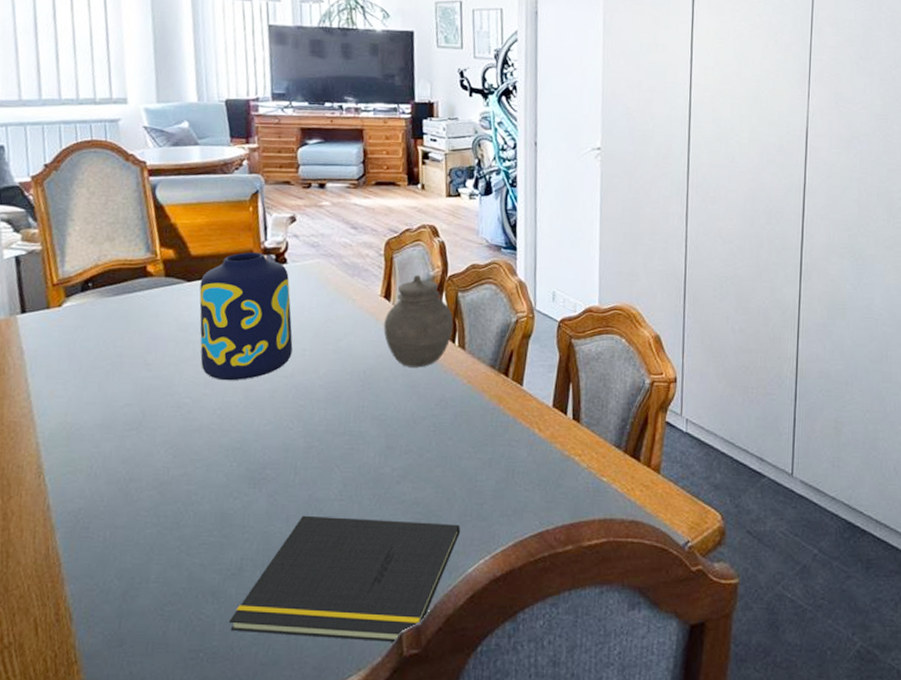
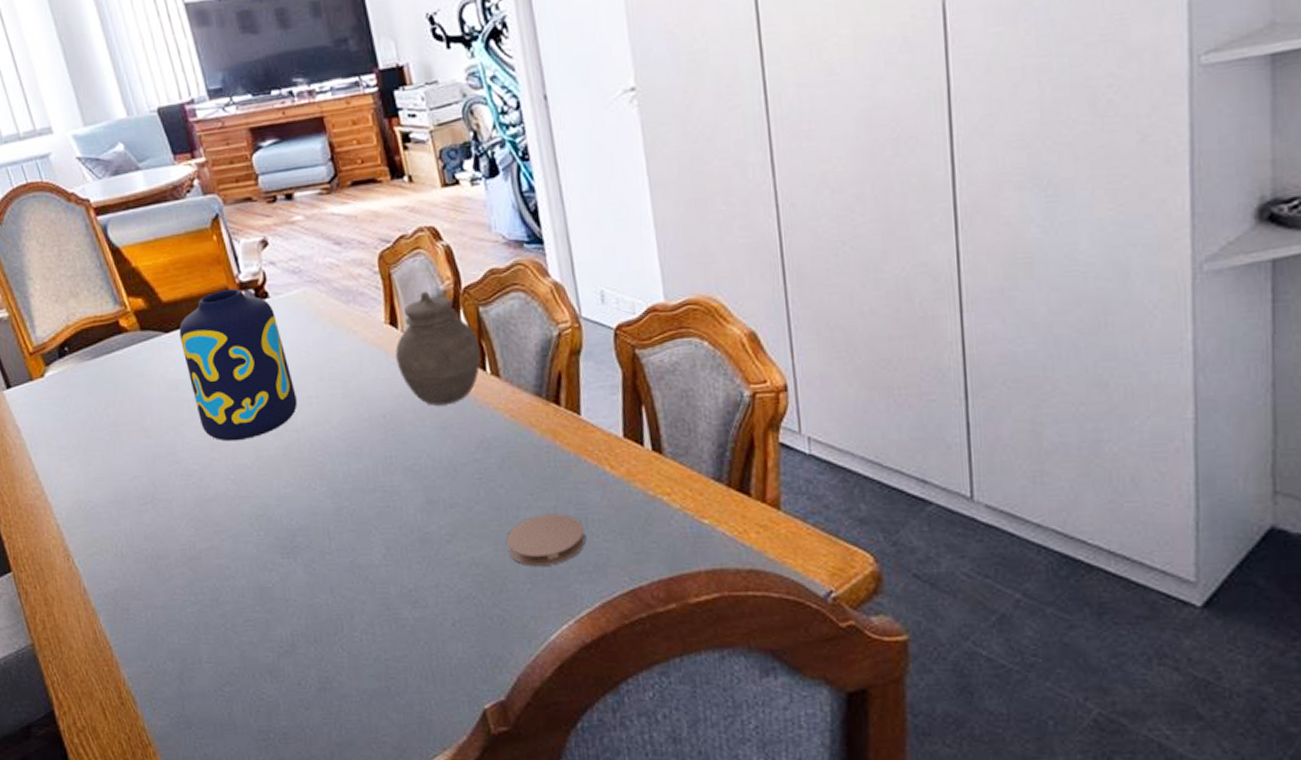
notepad: present [228,515,460,642] -> none [292,584,533,719]
coaster: none [446,464,511,508] -> present [506,513,586,566]

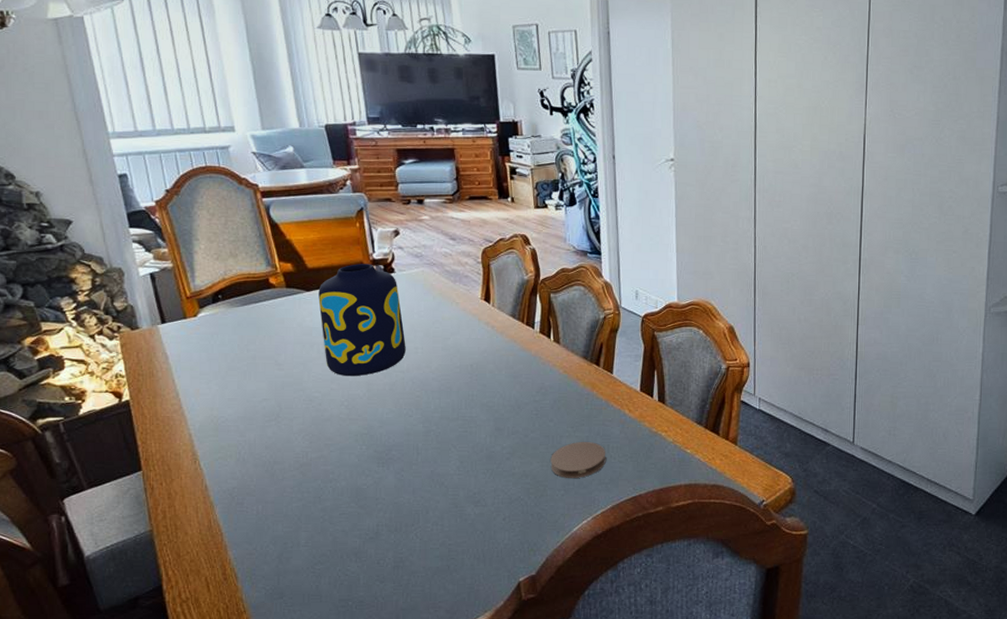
jar: present [395,292,481,406] -> none [486,280,548,361]

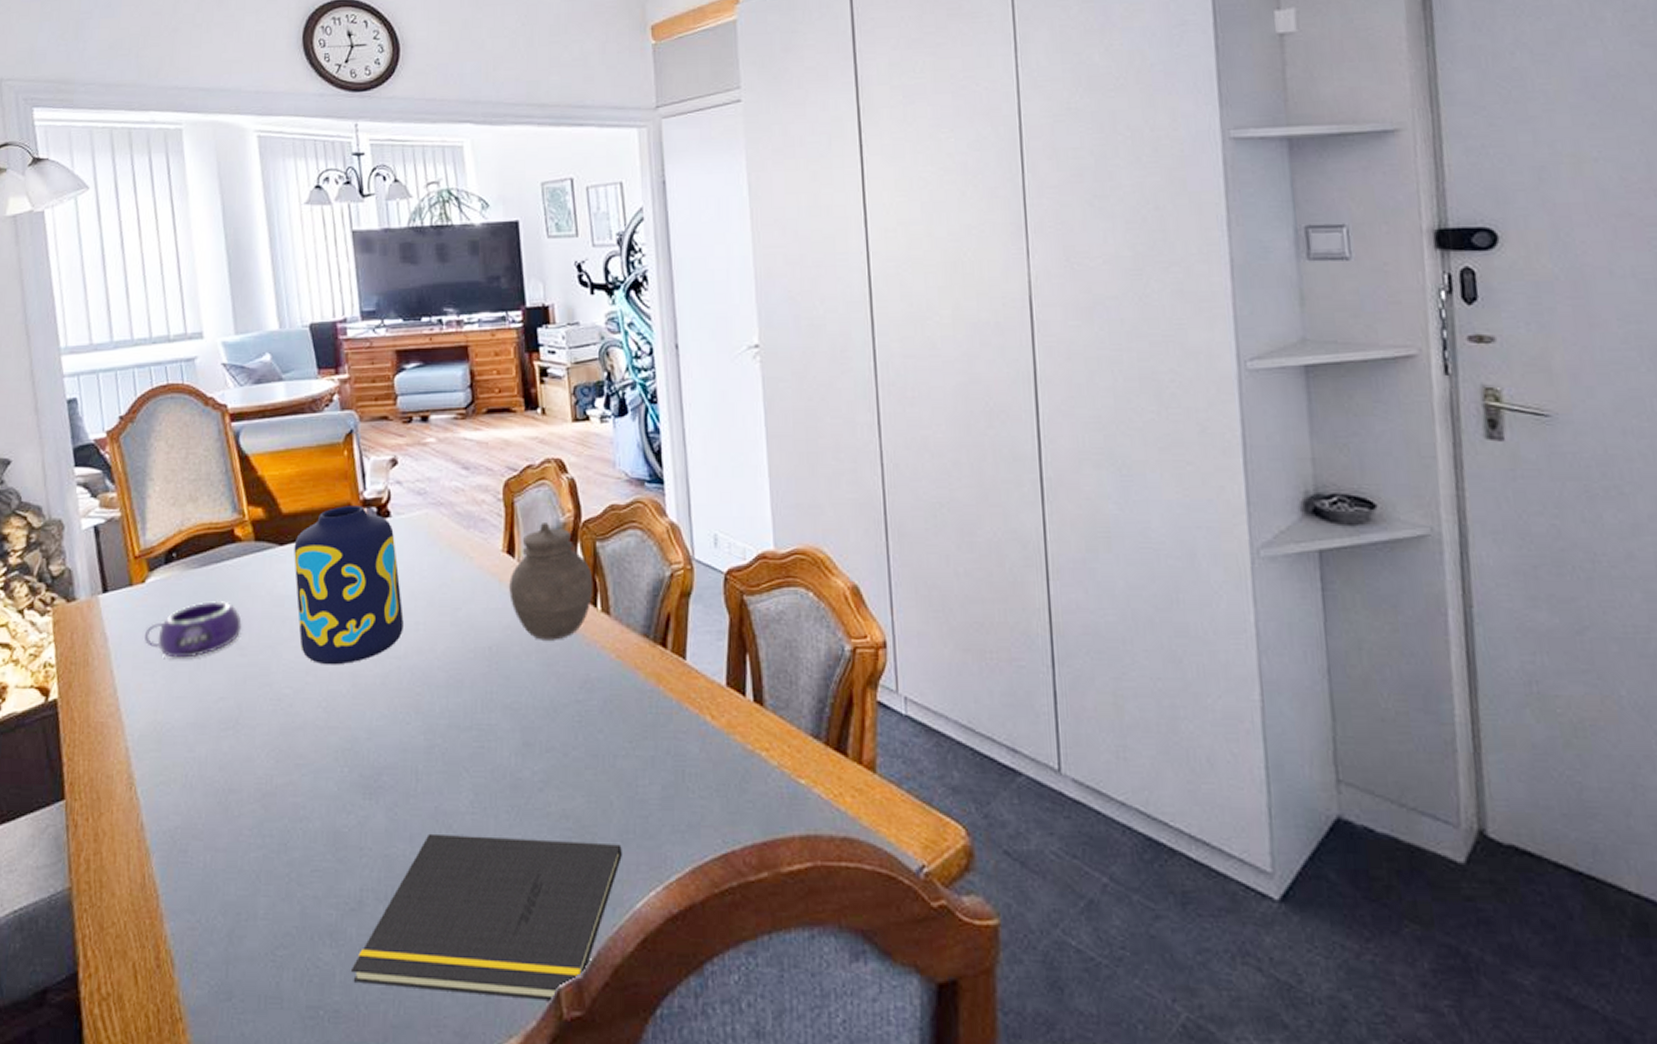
bowl: none [199,330,278,371] -> present [145,600,242,658]
notepad: none [371,488,564,589] -> present [350,833,622,1001]
jar: none [486,280,548,361] -> present [509,523,593,640]
coaster: present [550,441,606,478] -> none [601,763,681,822]

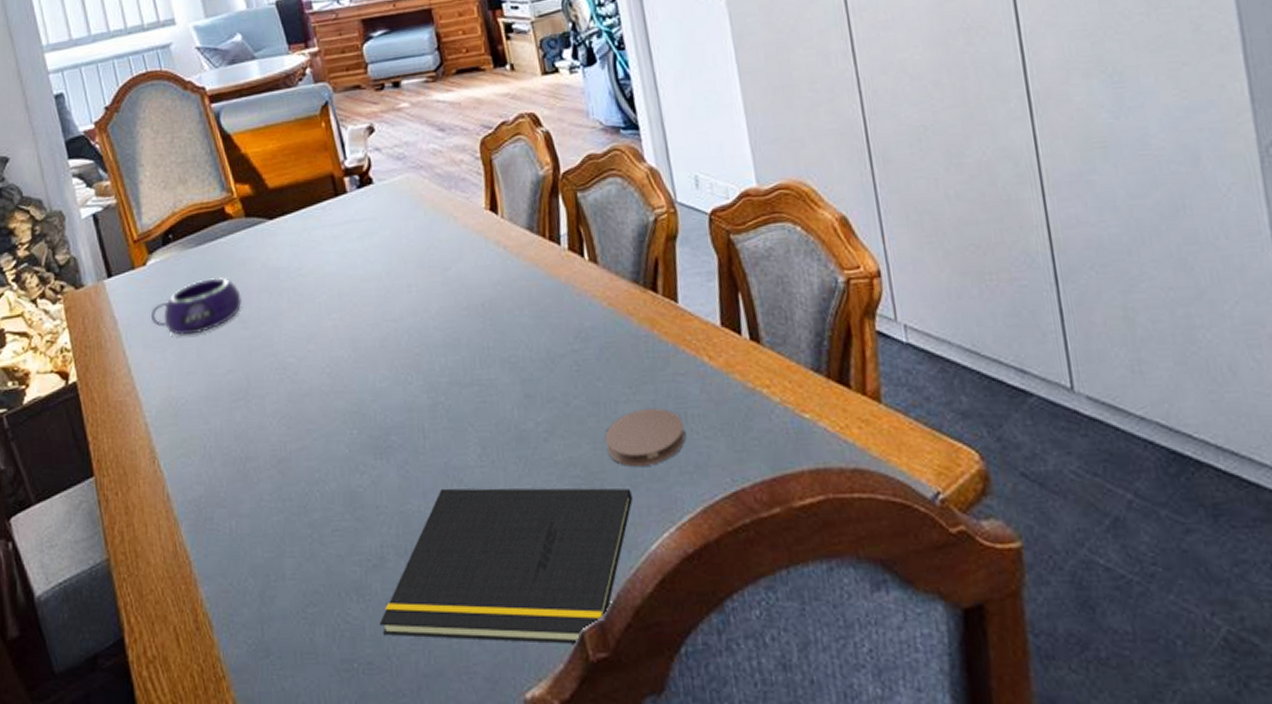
vase: present [294,506,404,665] -> none [283,175,397,332]
jar: present [509,523,593,640] -> none [495,177,579,294]
coaster: none [601,763,681,822] -> present [605,407,686,466]

